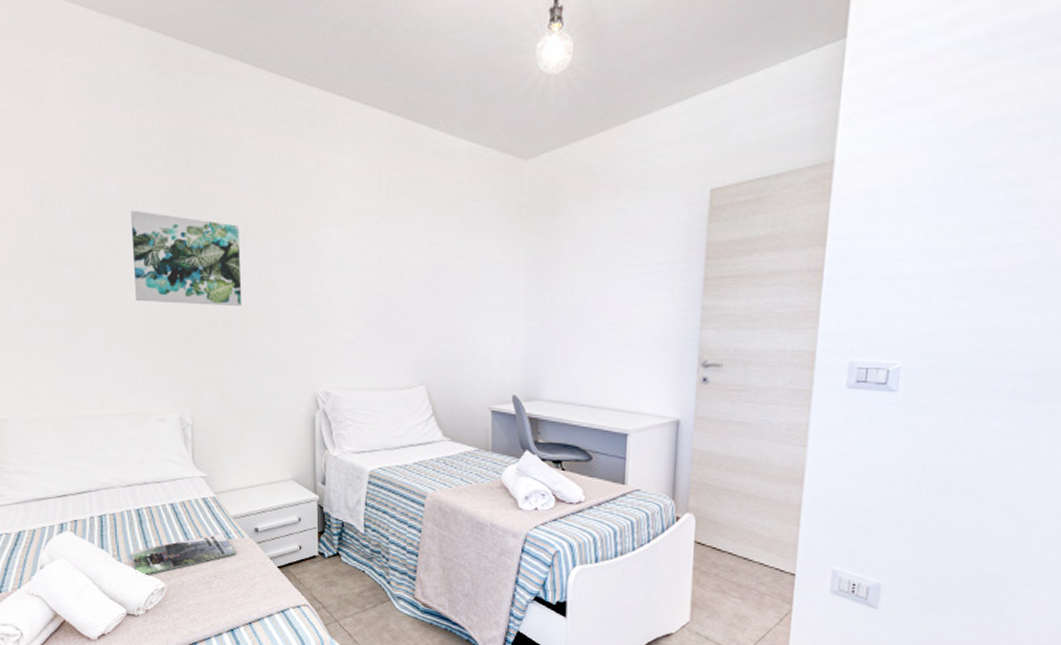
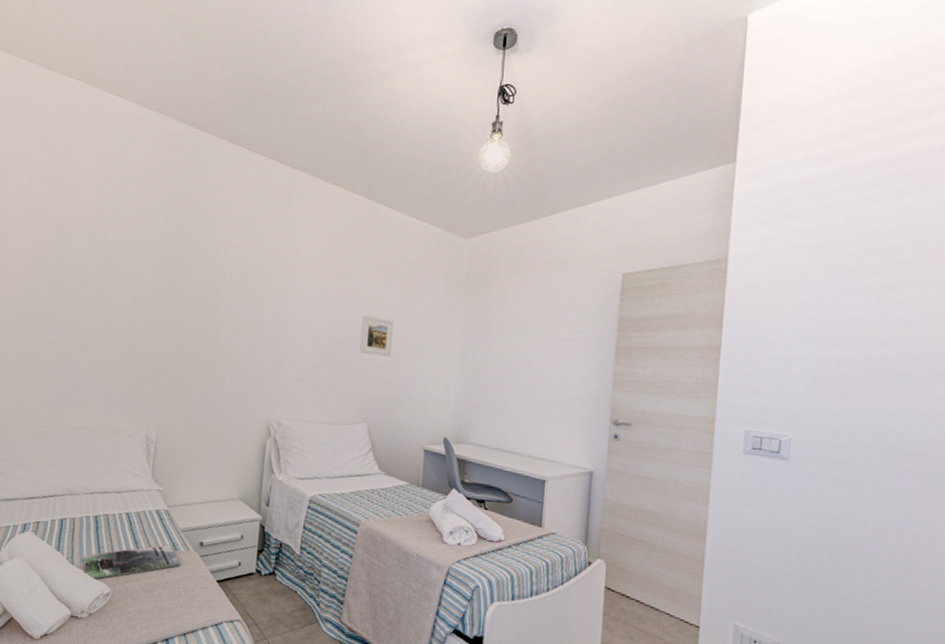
wall art: present [130,210,242,307] -> none [122,254,219,342]
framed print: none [411,262,447,308] -> present [360,315,394,357]

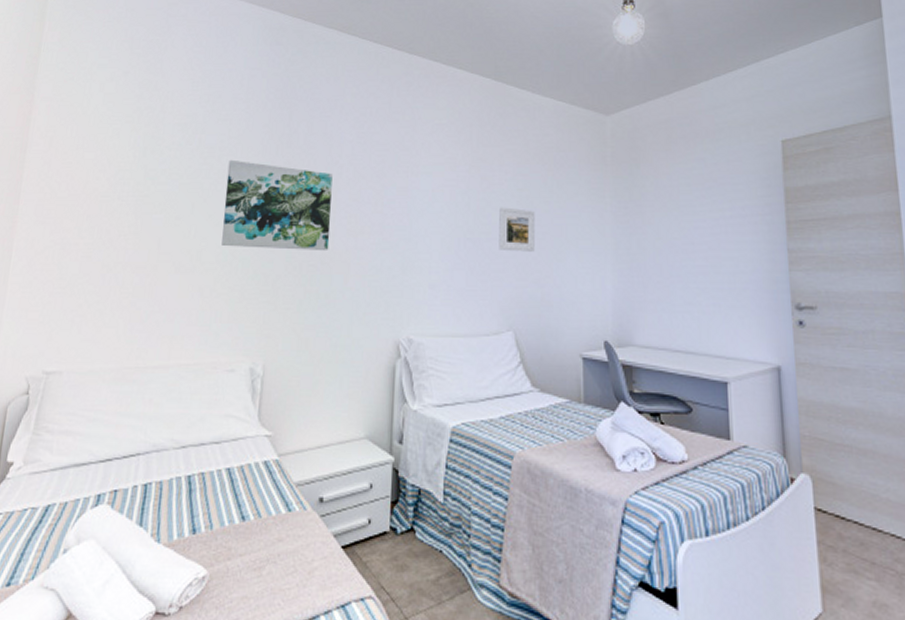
magazine: present [84,544,181,580] -> none [173,504,296,561]
wall art: none [122,254,219,342] -> present [222,159,333,251]

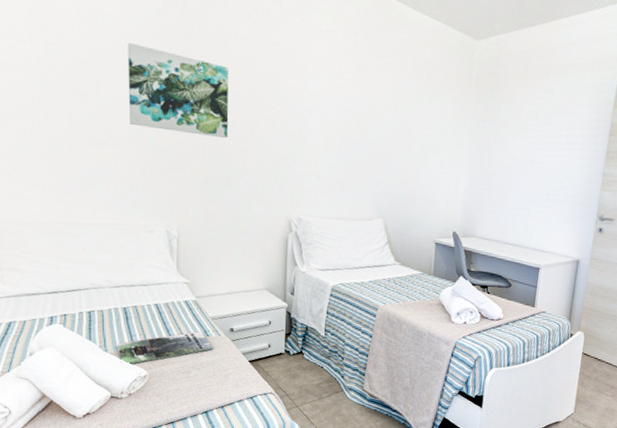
magazine: none [173,504,296,561] -> present [117,331,213,365]
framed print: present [499,207,535,252] -> none [375,115,407,156]

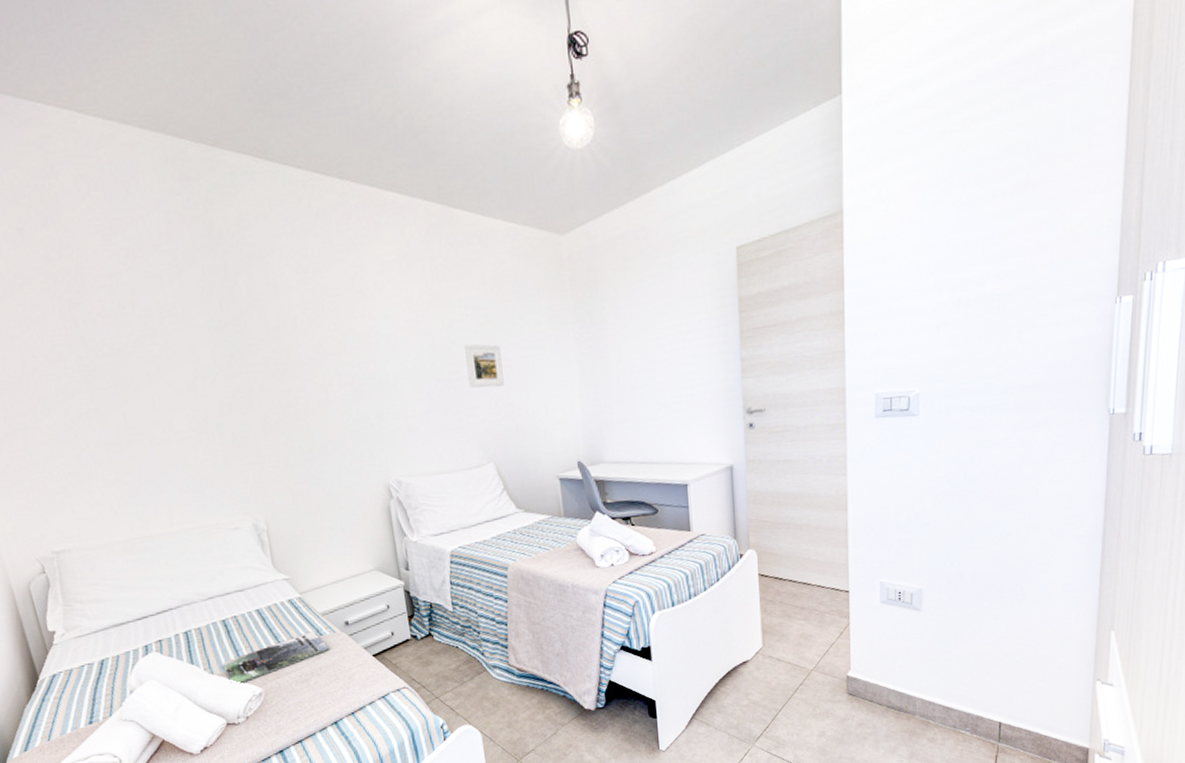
wall art: present [127,42,229,139] -> none [171,321,302,414]
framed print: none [375,115,407,156] -> present [464,343,504,388]

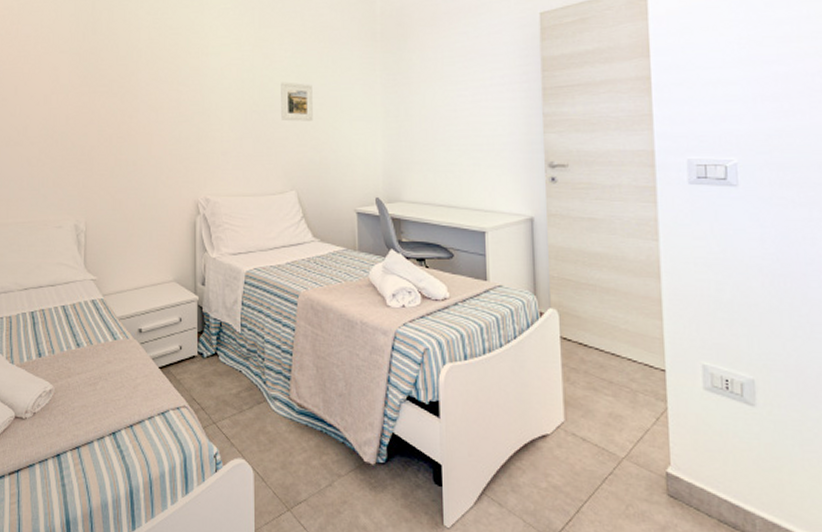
magazine: present [222,631,330,684] -> none [23,334,121,378]

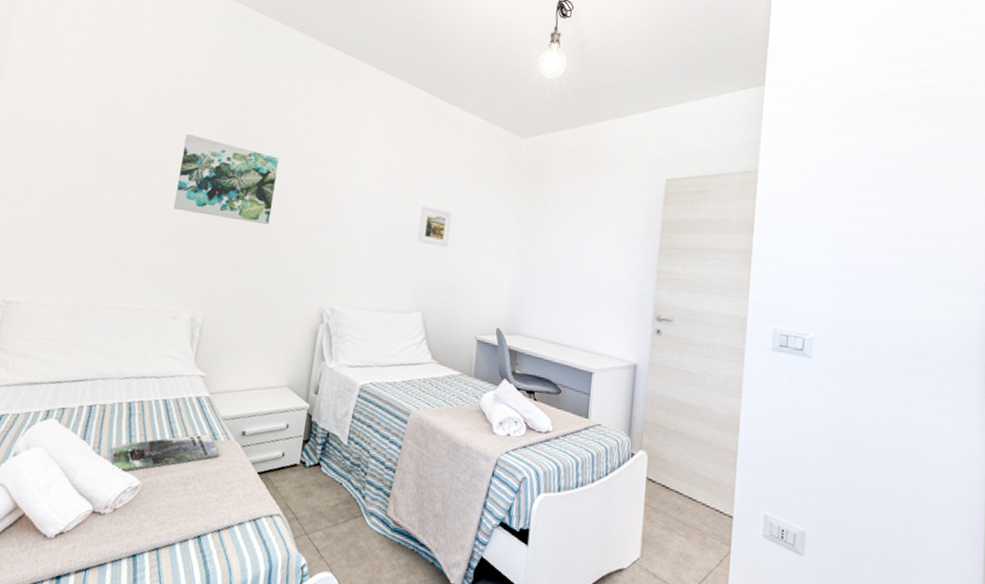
magazine: none [23,334,121,378] -> present [112,433,220,472]
wall art: none [42,46,134,125] -> present [174,133,279,225]

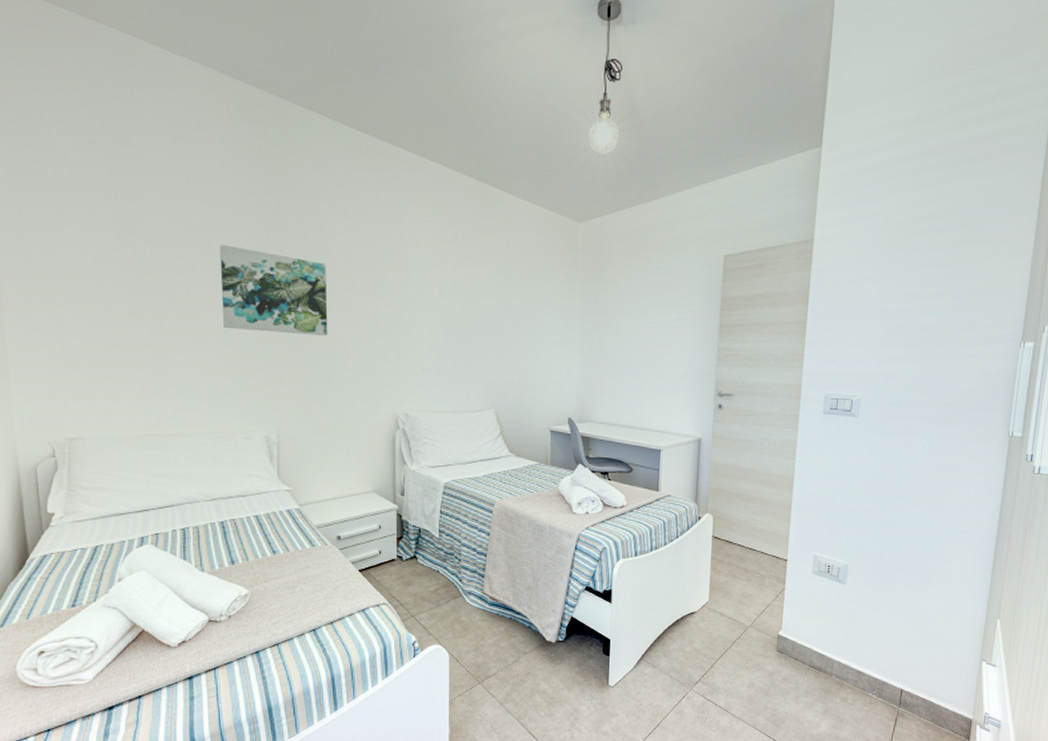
magazine: present [112,433,220,472] -> none [214,542,320,584]
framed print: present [417,205,452,247] -> none [482,303,514,343]

